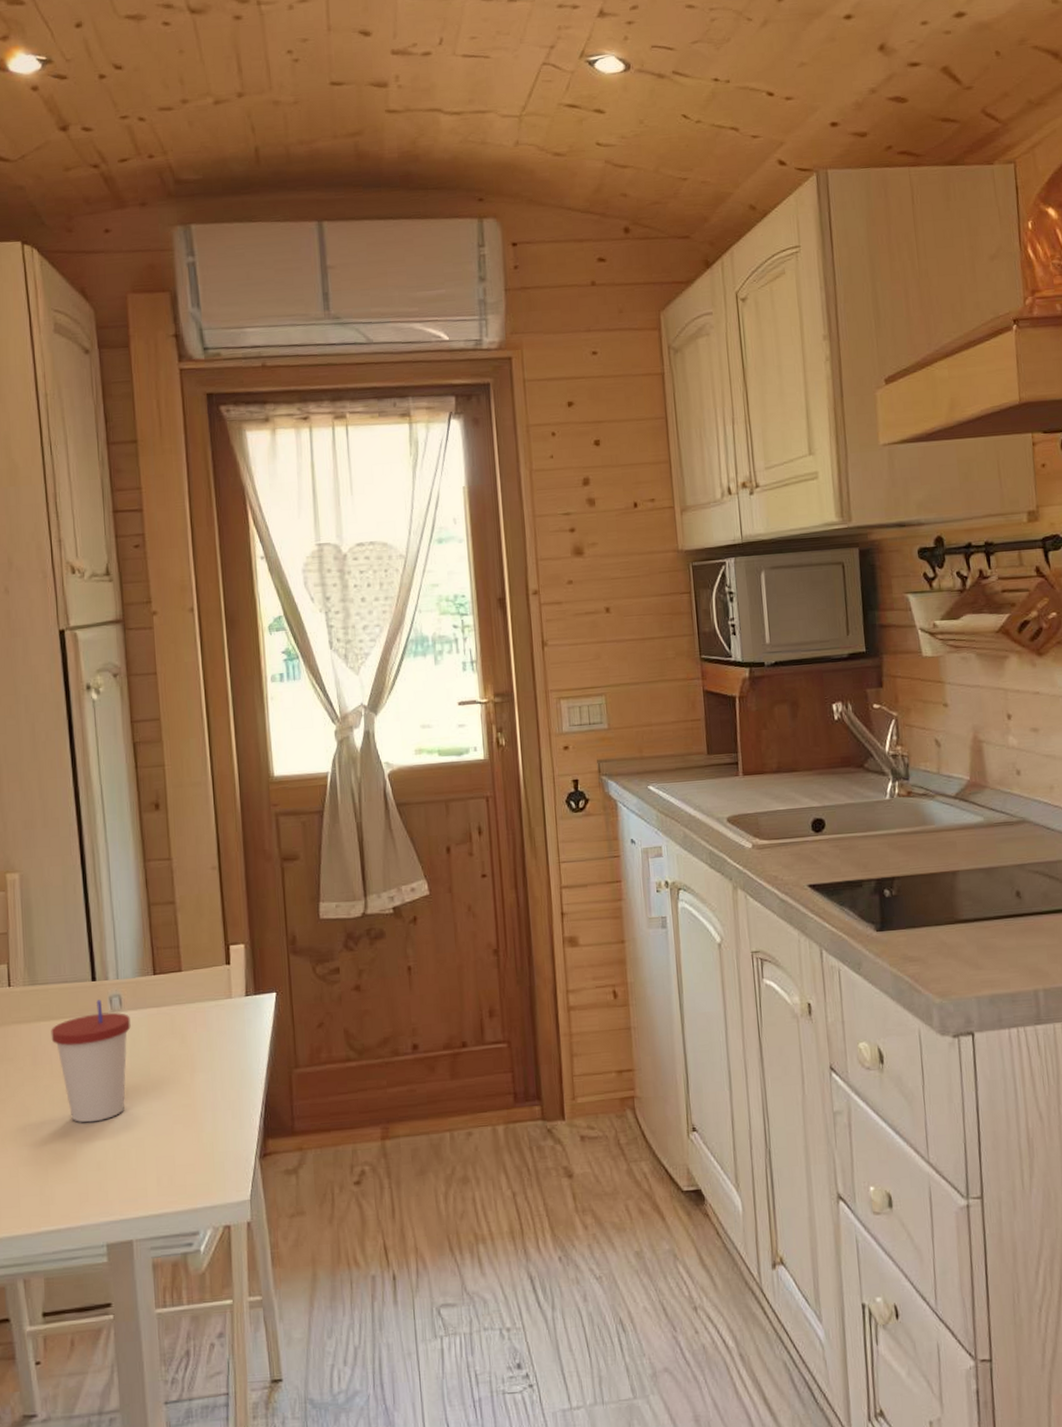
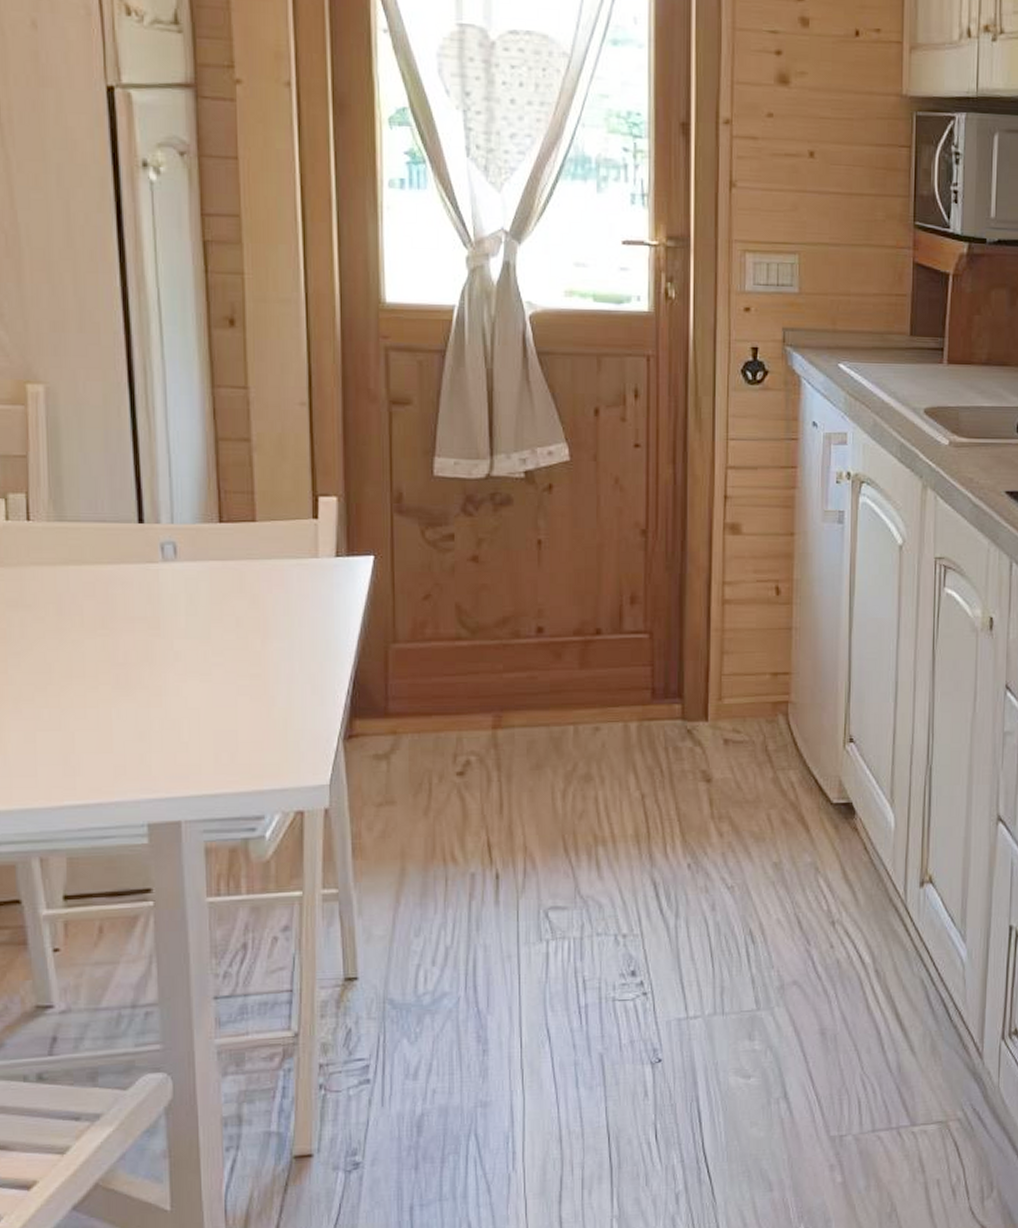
cup: present [51,999,131,1123] -> none [82,545,188,687]

